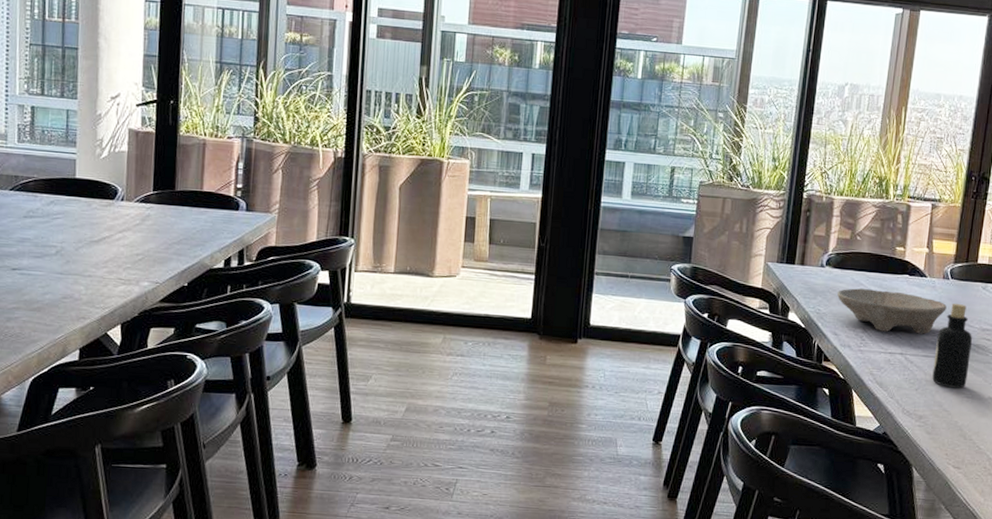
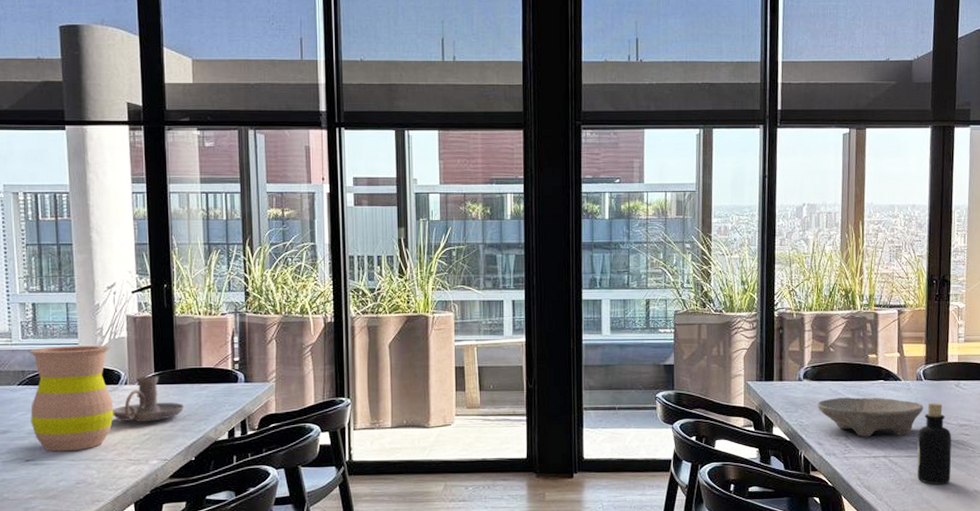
vase: none [20,153,110,264] -> present [28,345,114,452]
candle holder: none [106,194,181,242] -> present [113,376,184,422]

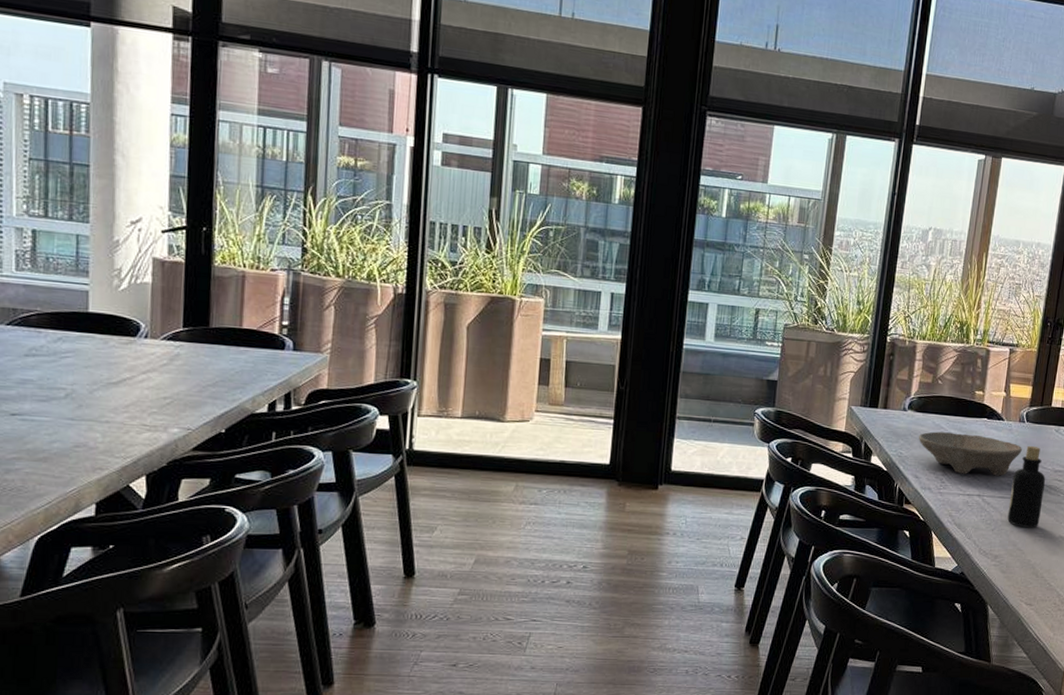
vase: present [28,345,114,452] -> none [20,283,130,409]
candle holder: present [113,376,184,422] -> none [127,330,216,385]

